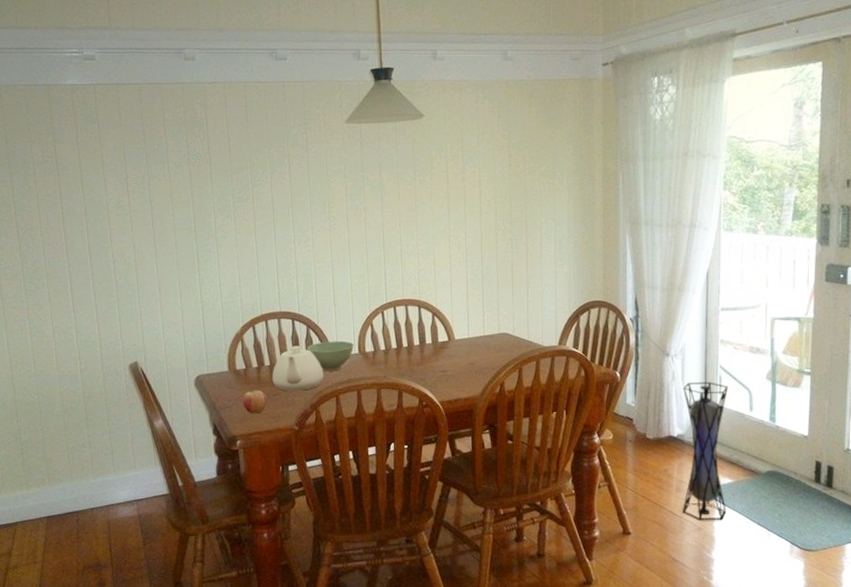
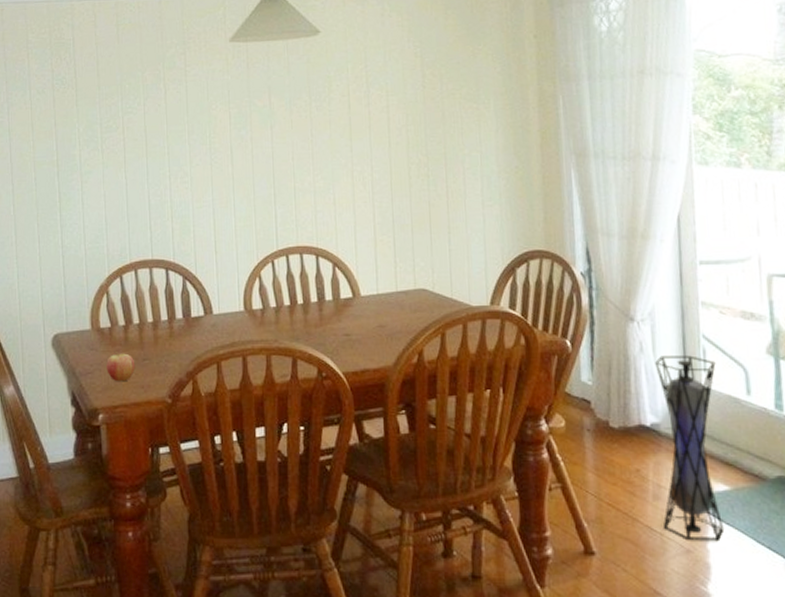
teapot: present [272,345,324,391] -> none [141,300,203,355]
bowl: present [307,340,354,372] -> none [183,295,238,333]

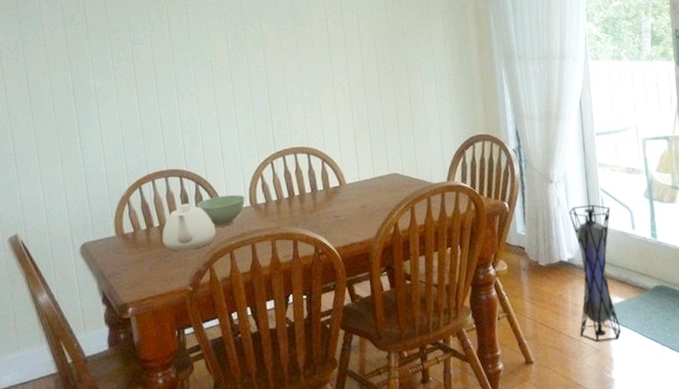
fruit: present [106,352,136,382] -> none [132,252,159,279]
teapot: none [141,300,203,355] -> present [162,203,217,251]
bowl: none [183,295,238,333] -> present [197,194,245,228]

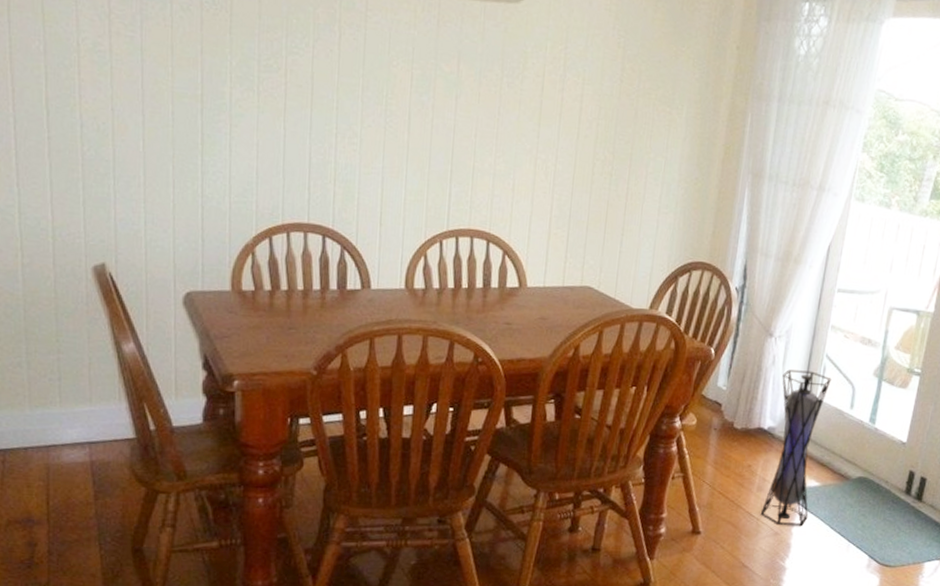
teapot: present [162,203,217,251] -> none [288,269,358,327]
bowl: present [197,194,245,228] -> none [339,268,400,308]

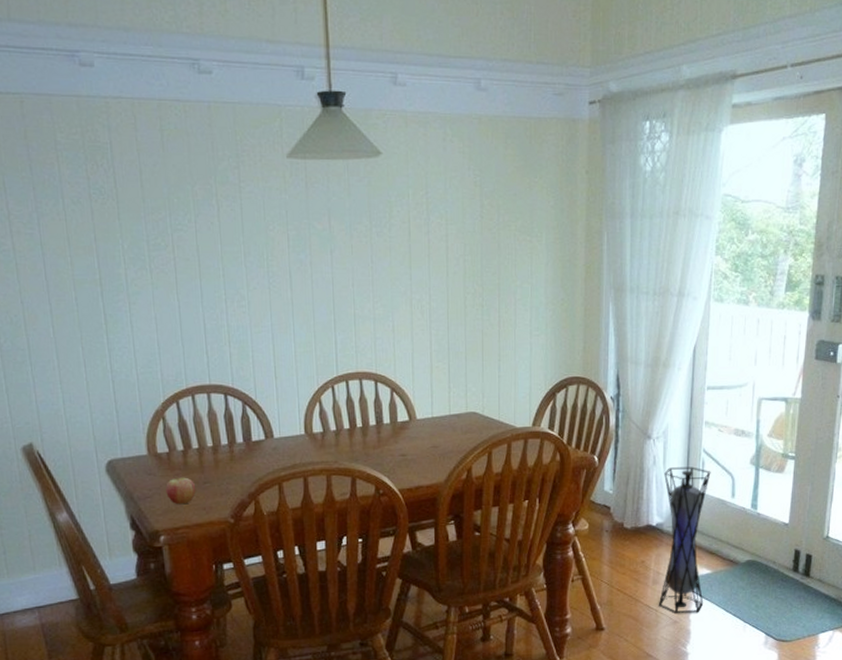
fruit: none [246,317,280,349] -> present [166,476,196,505]

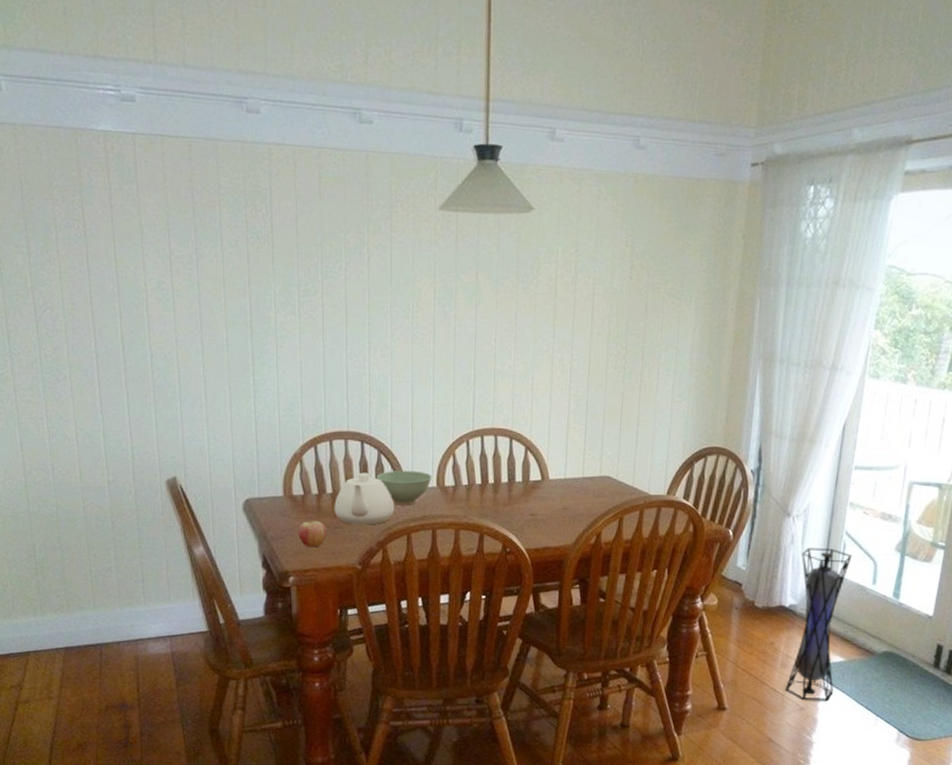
teapot: none [201,425,264,478] -> present [334,472,395,525]
bowl: none [243,419,299,456] -> present [377,470,432,506]

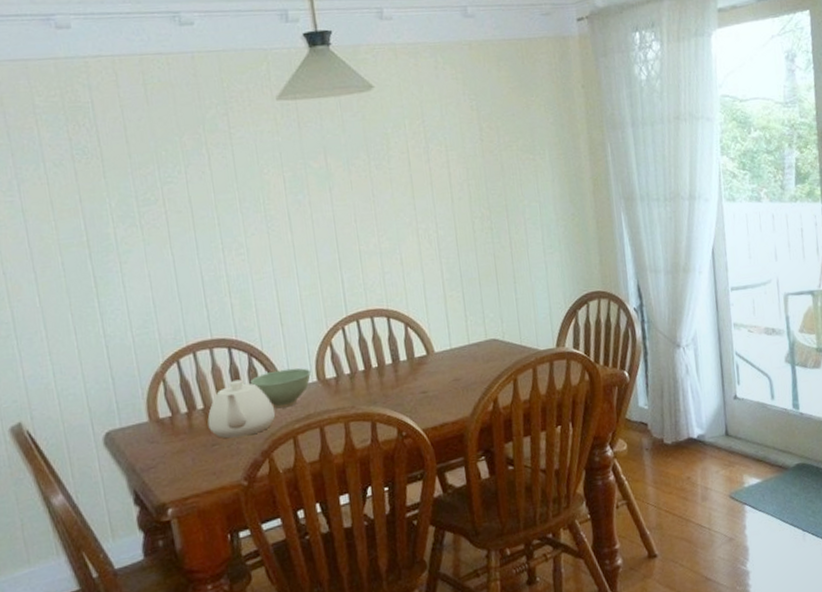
fruit: present [298,519,327,548] -> none [170,441,205,473]
lantern: present [784,548,852,701] -> none [699,371,758,530]

